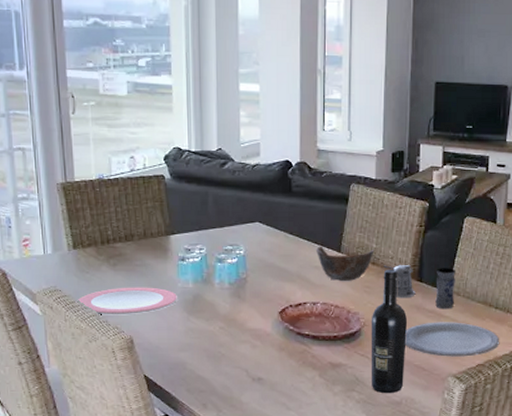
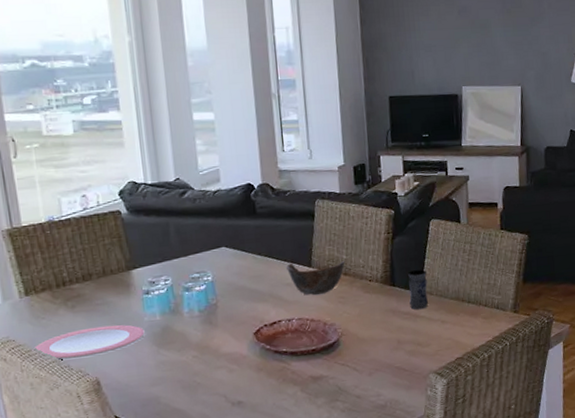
wine bottle: present [371,269,408,394] -> none [348,277,387,399]
pepper shaker: present [383,265,416,298] -> none [355,271,390,305]
plate: present [405,322,500,357] -> none [383,320,476,356]

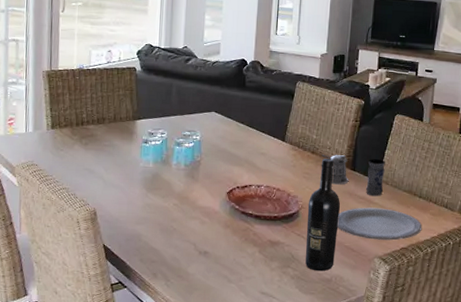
plate: present [32,325,146,360] -> none [49,164,139,190]
bowl: present [285,261,345,295] -> none [262,135,315,167]
wine bottle: none [348,277,387,399] -> present [305,158,341,272]
pepper shaker: none [355,271,390,305] -> present [321,154,349,185]
plate: none [383,320,476,356] -> present [337,207,422,241]

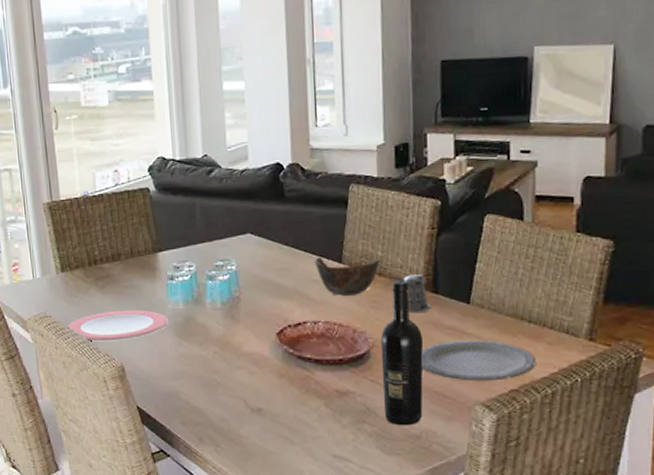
plate: none [49,164,139,190] -> present [65,310,169,342]
bowl: none [262,135,315,167] -> present [313,257,381,296]
jar: present [366,159,385,197] -> none [454,276,478,325]

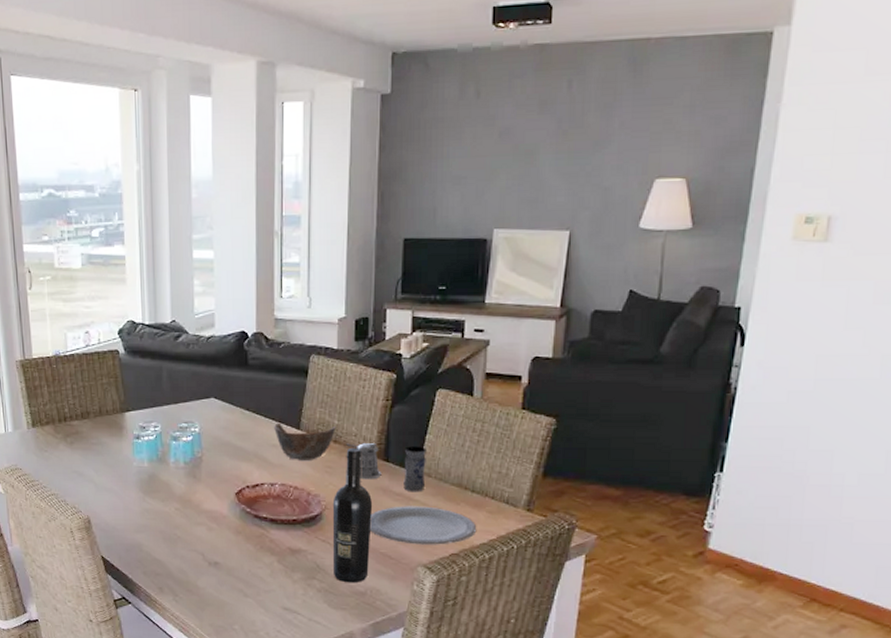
plate: present [65,310,169,342] -> none [35,466,134,495]
jar: none [454,276,478,325] -> present [403,446,426,492]

